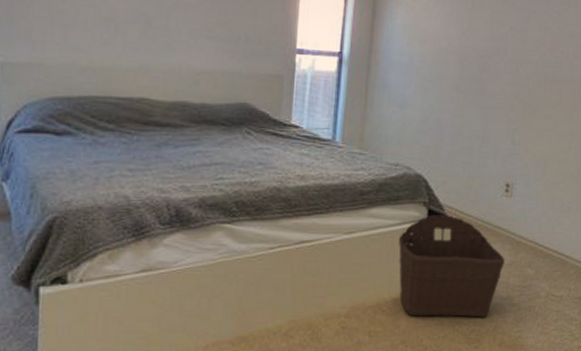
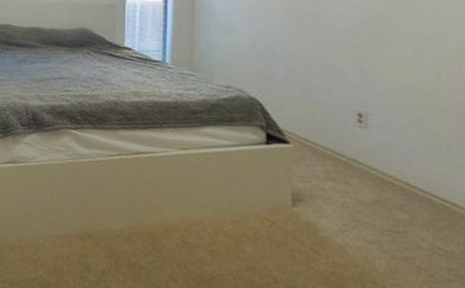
wicker basket: present [399,215,505,318] -> none [237,139,366,260]

